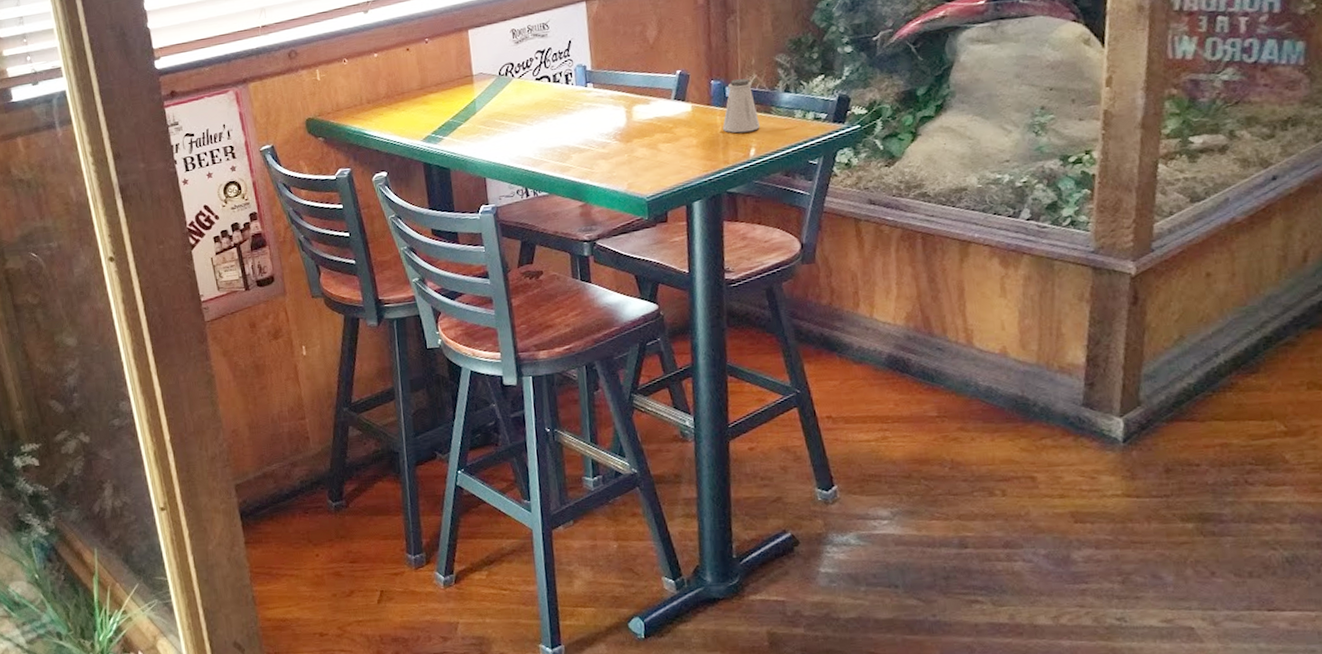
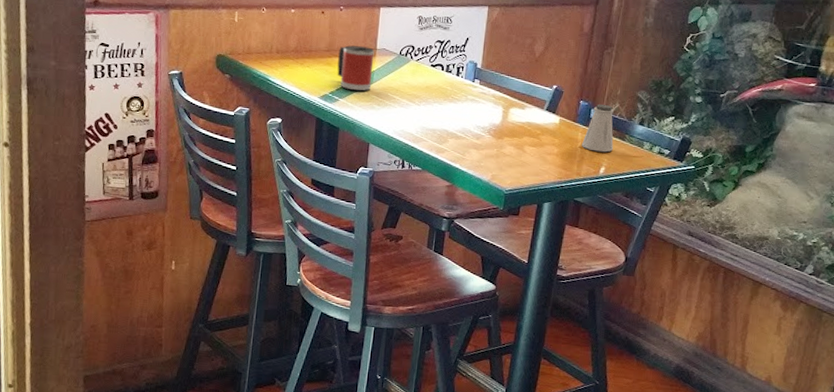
mug: none [433,75,476,125] -> present [337,45,375,91]

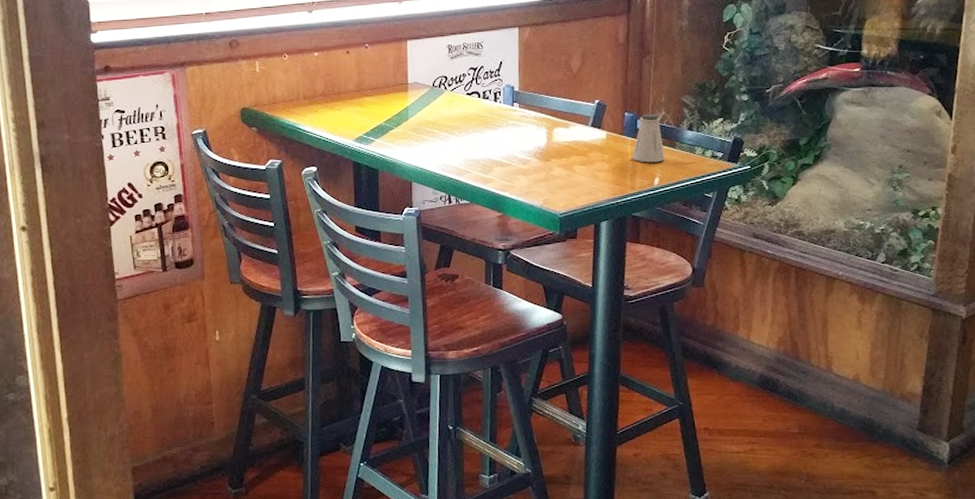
mug: present [337,45,375,91] -> none [369,82,407,129]

